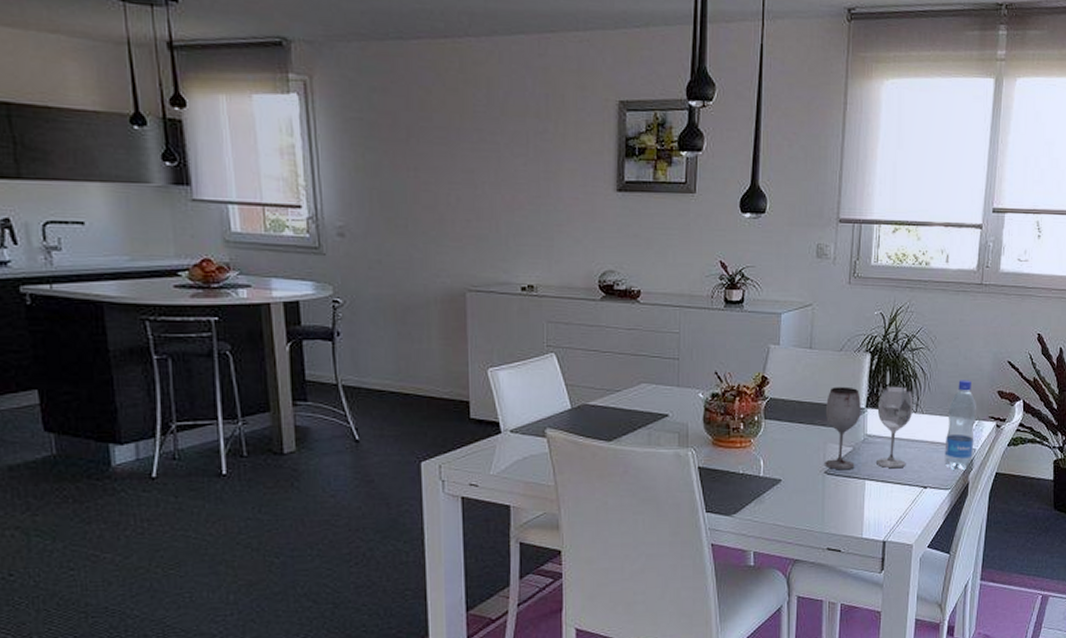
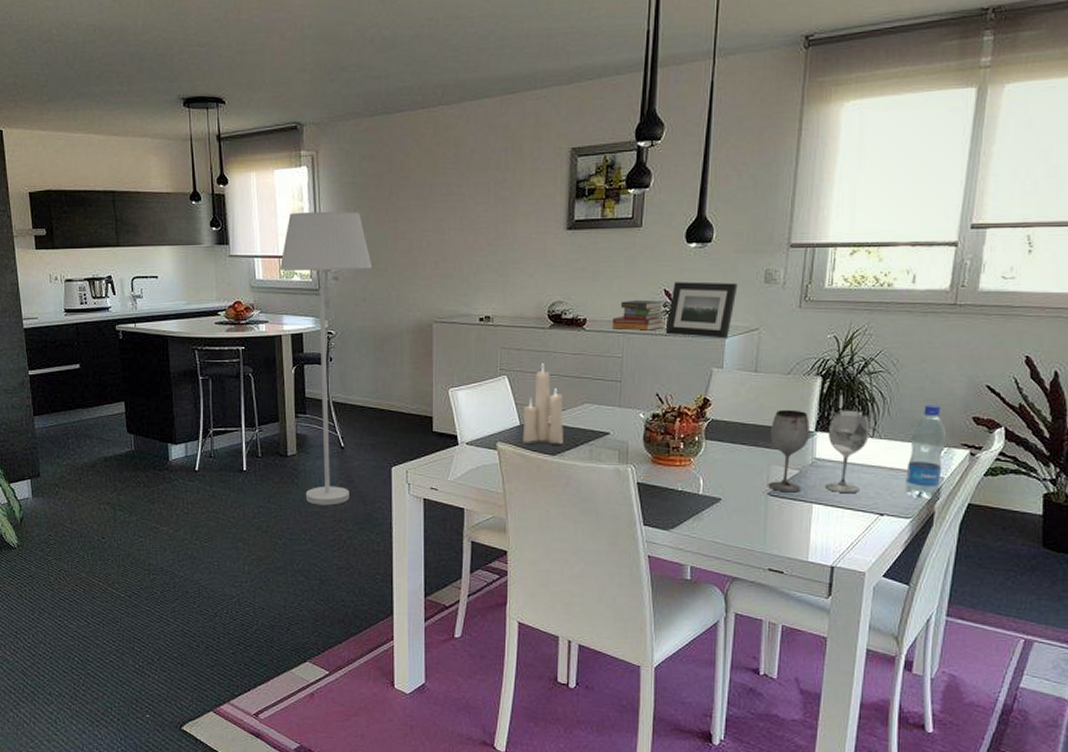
floor lamp: none [265,150,388,513] -> present [280,211,372,506]
candle: none [574,339,621,430] -> present [522,363,564,445]
books: none [668,271,720,305] -> present [612,299,664,331]
picture frame: none [722,253,791,314] -> present [665,281,738,339]

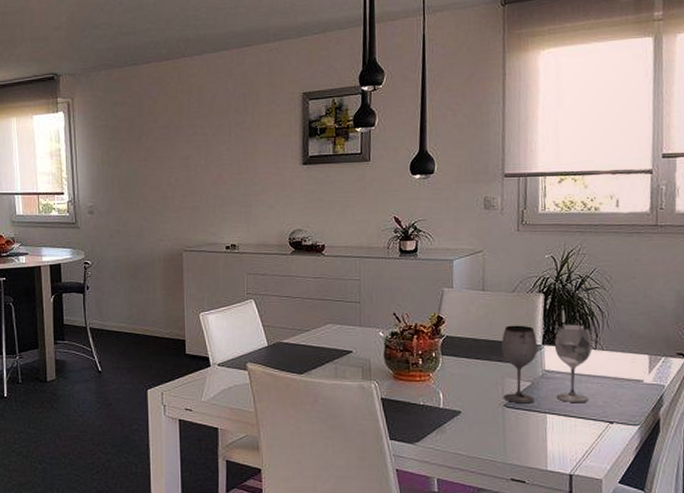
floor lamp: present [280,211,372,506] -> none [39,151,124,429]
candle: present [522,363,564,445] -> none [270,287,311,364]
books: present [612,299,664,331] -> none [349,226,396,255]
picture frame: present [665,281,738,339] -> none [397,209,461,261]
bottle: present [905,405,946,500] -> none [629,317,662,407]

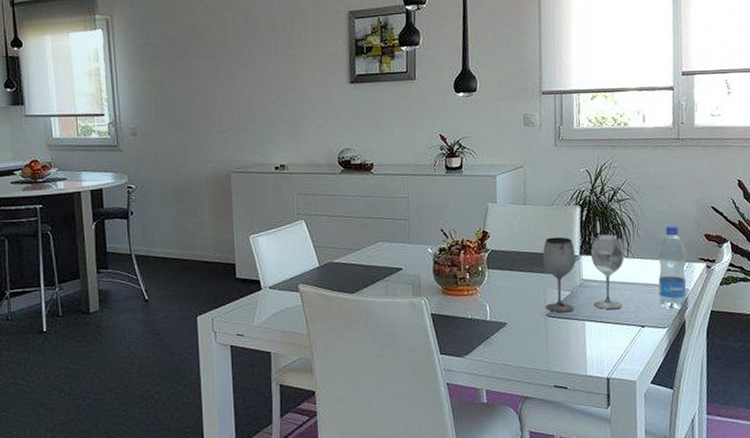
bottle: none [629,317,662,407] -> present [658,225,687,310]

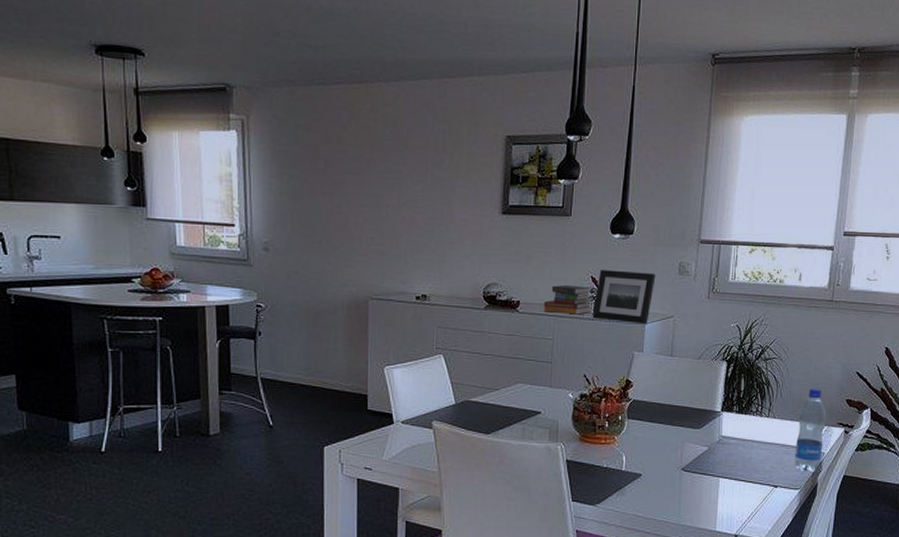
books: none [397,144,442,173] -> present [544,284,591,315]
picture frame: none [443,126,502,177] -> present [592,269,656,325]
wineglass: present [542,234,625,313] -> none [682,391,766,468]

